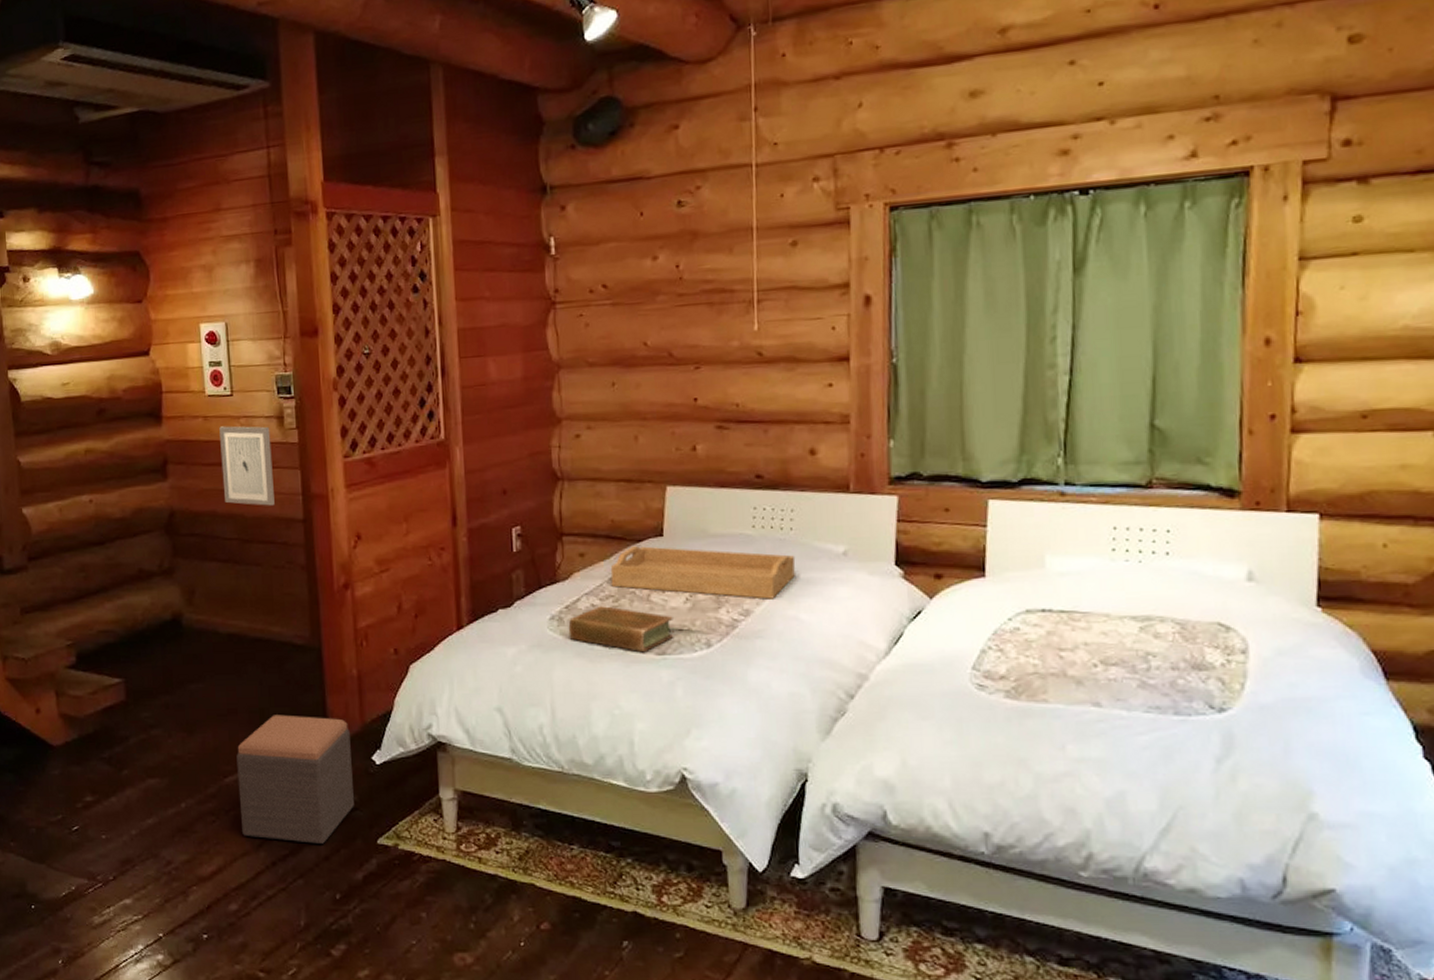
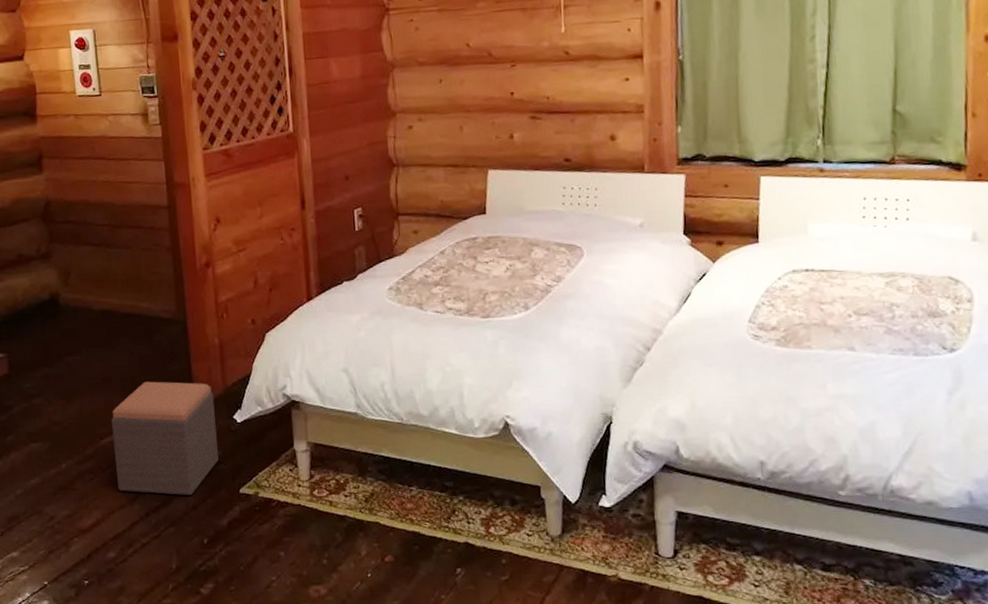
wall art: present [219,426,275,506] -> none [89,123,142,195]
book: present [568,606,674,653] -> none [405,276,497,317]
serving tray: present [610,546,796,599] -> none [440,223,600,267]

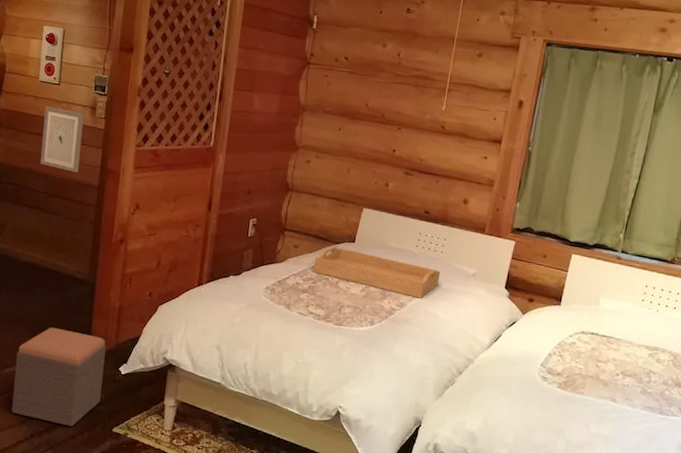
wall art: none [89,123,142,195] -> present [40,106,85,173]
serving tray: none [440,223,600,267] -> present [313,246,441,298]

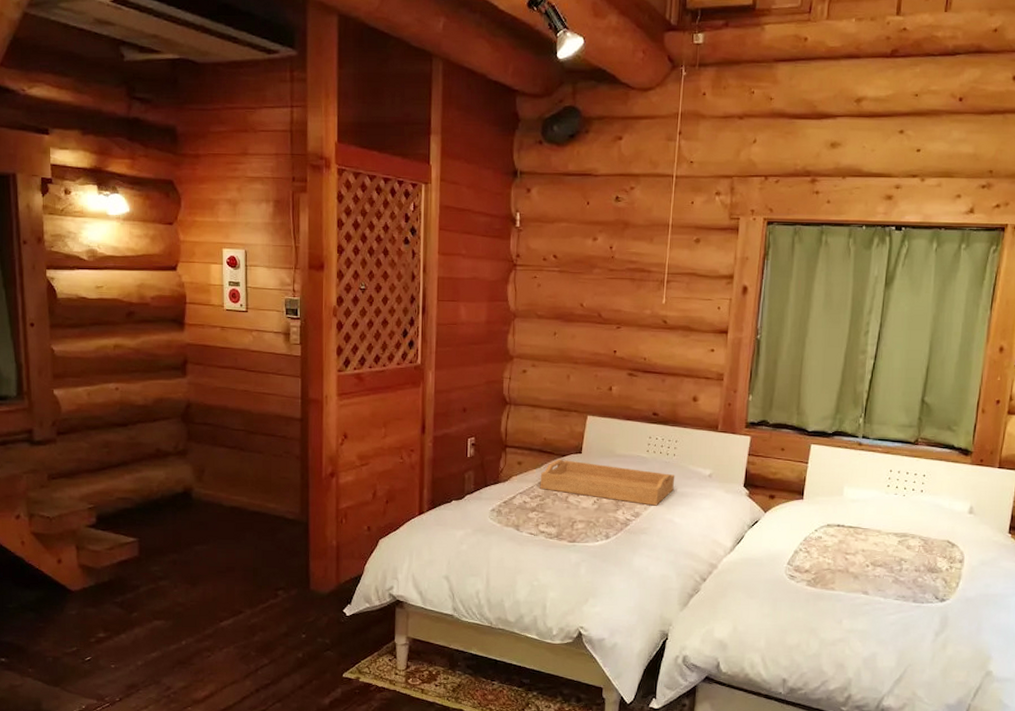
footstool: present [11,327,106,427] -> none [231,573,327,676]
wall art: present [40,106,85,173] -> none [234,336,278,406]

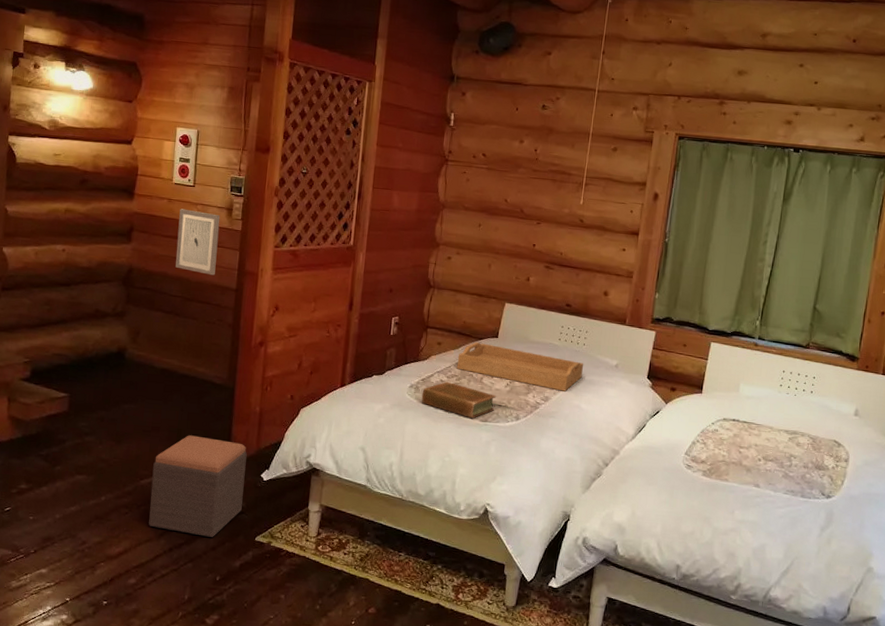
footstool: none [231,573,327,676] -> present [149,435,247,537]
wall art: none [234,336,278,406] -> present [175,208,221,275]
book: none [504,503,583,540] -> present [421,382,496,419]

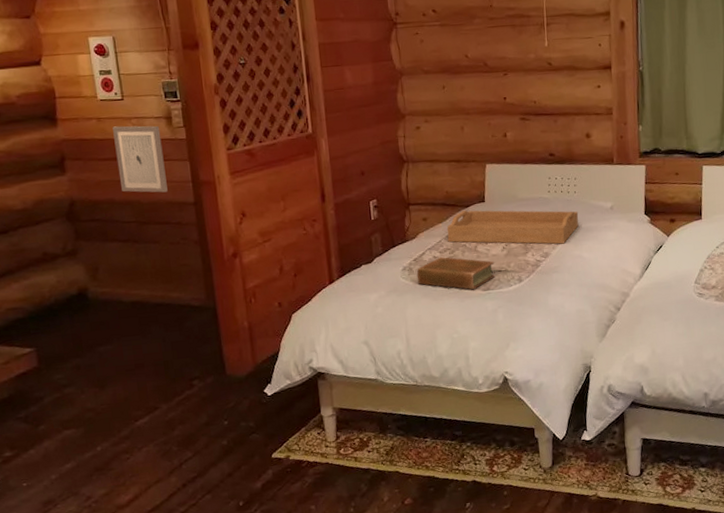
footstool: present [149,435,247,537] -> none [145,362,251,467]

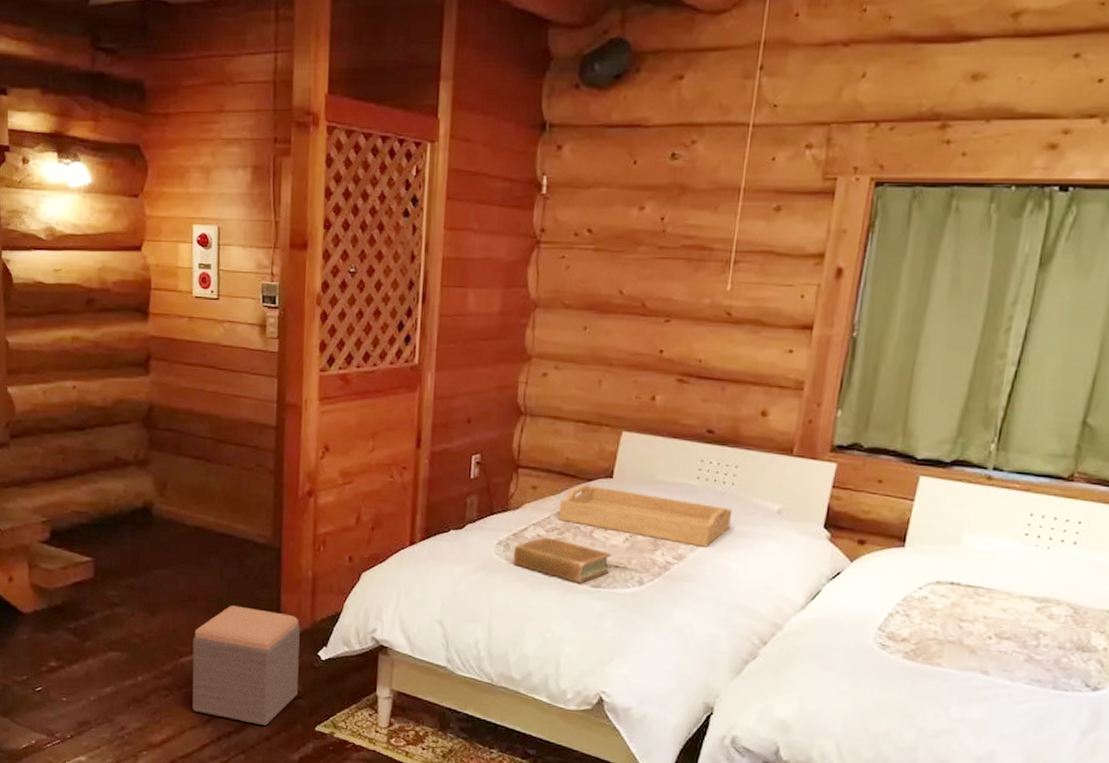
wall art: present [112,125,168,193] -> none [202,328,252,410]
footstool: none [145,362,251,467] -> present [192,605,300,726]

